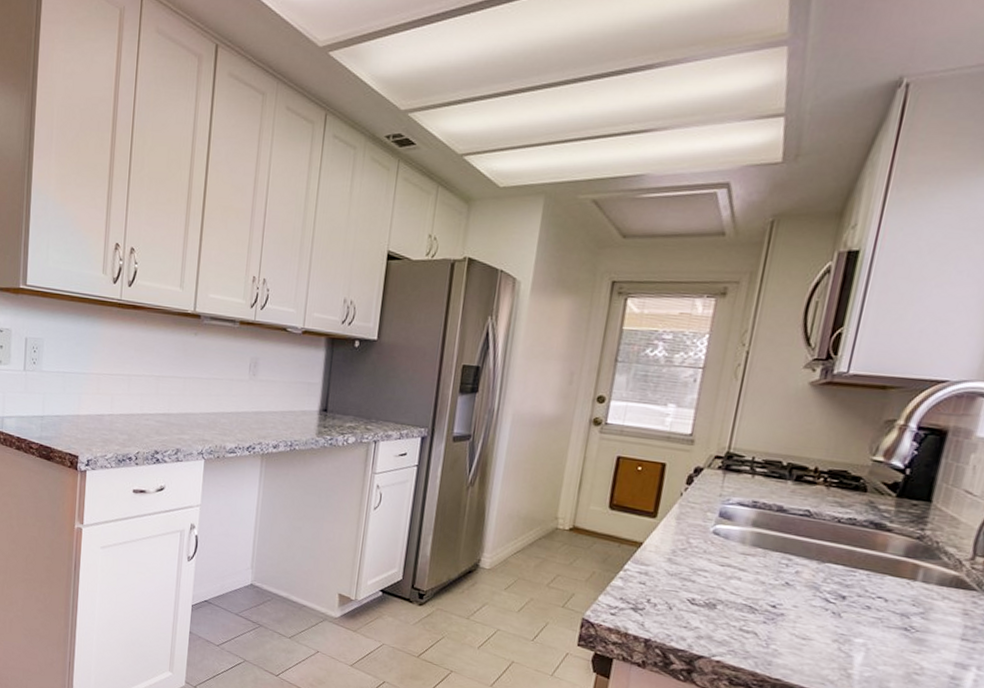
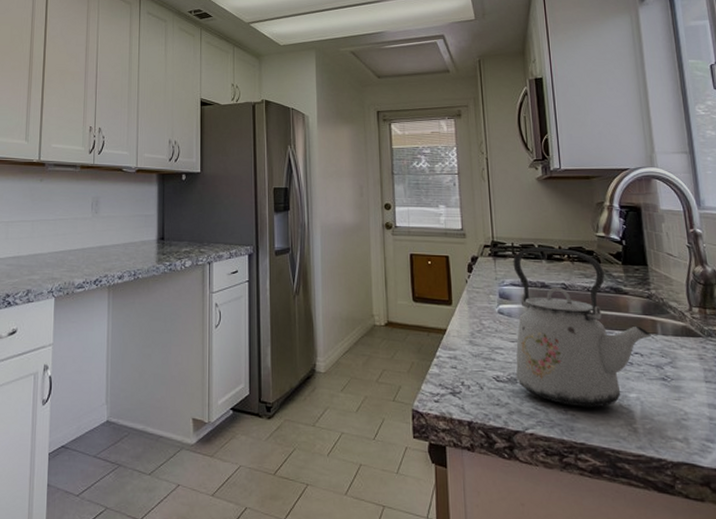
kettle: none [716,464,907,647] -> present [513,247,651,408]

